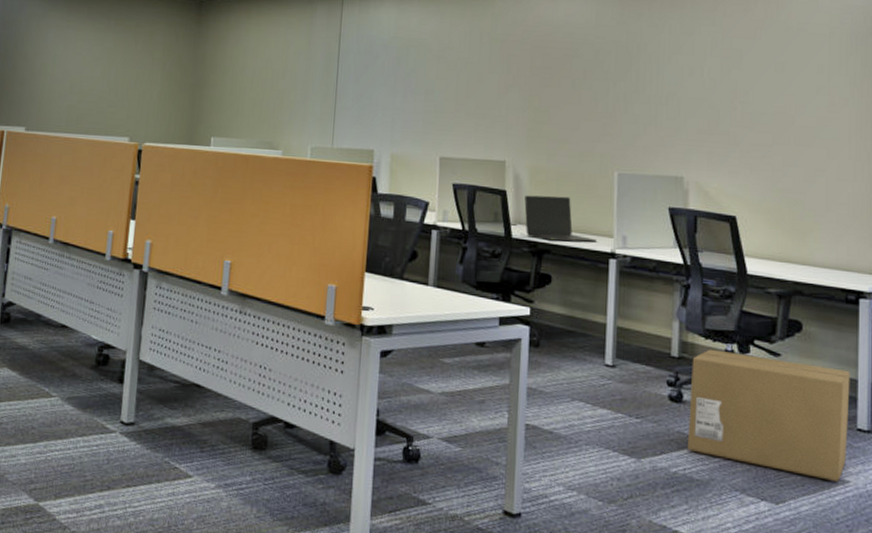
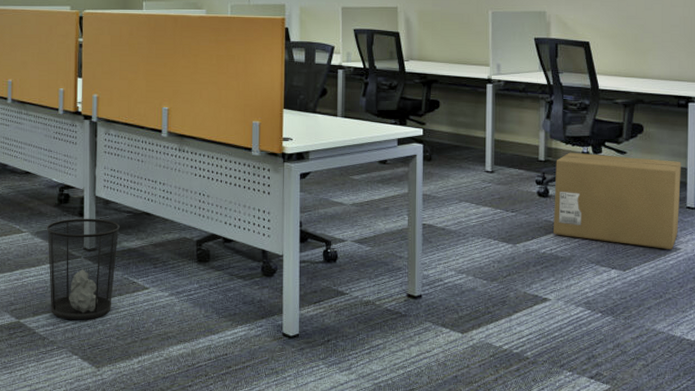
waste bin: none [76,384,164,509] -> present [46,218,120,320]
laptop: present [524,195,598,243] -> none [415,34,476,73]

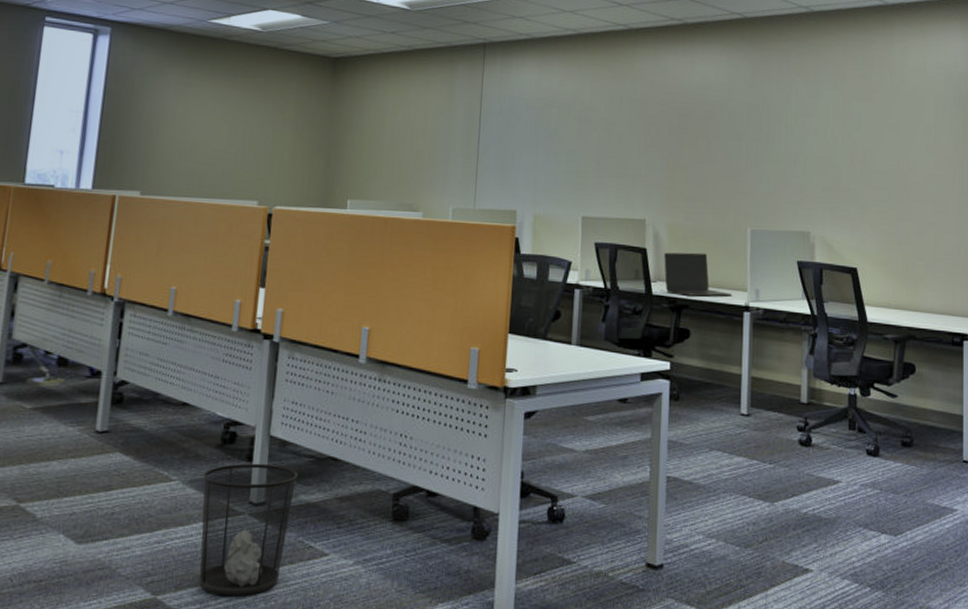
laptop: none [415,34,476,73] -> present [664,252,733,298]
box: present [553,152,681,250] -> none [816,394,957,512]

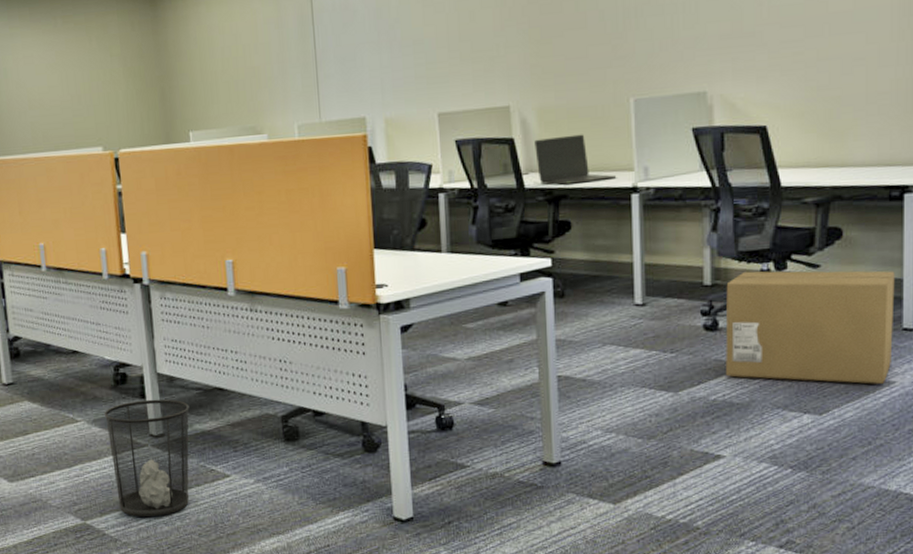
box: none [816,394,957,512] -> present [725,270,895,385]

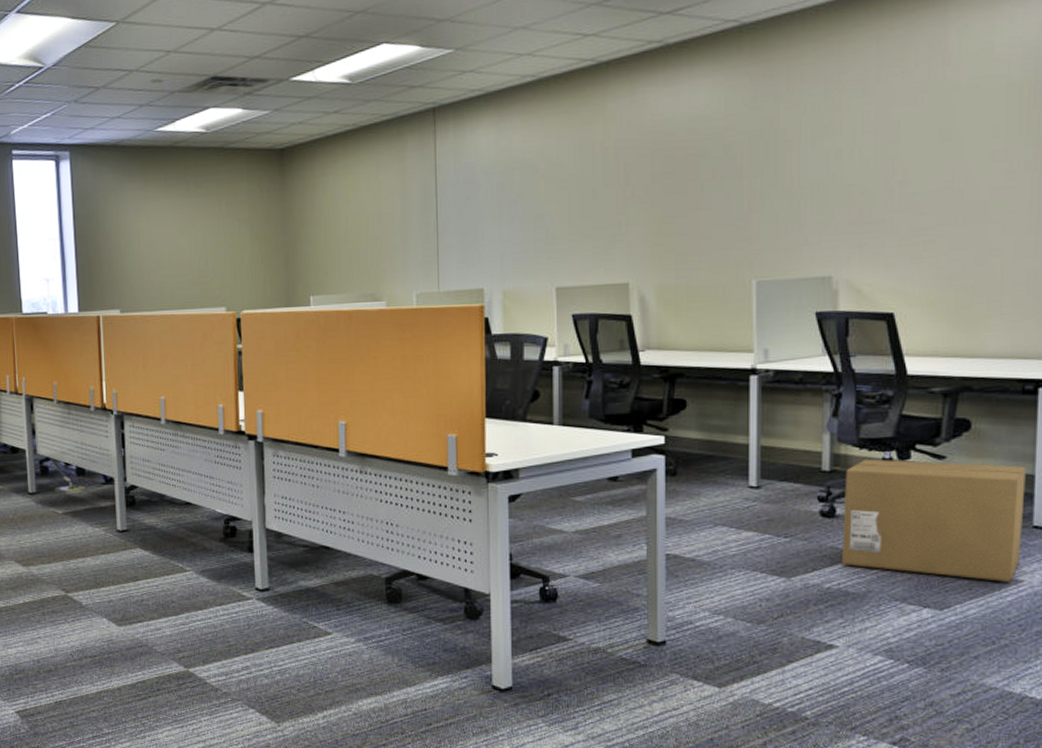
waste bin: present [103,399,189,518] -> none [212,554,295,670]
laptop: present [534,134,617,186] -> none [652,314,736,364]

